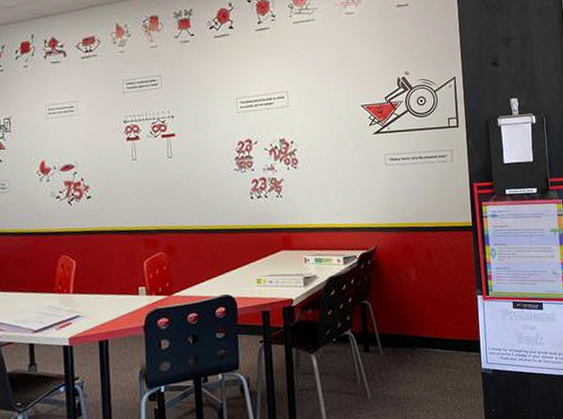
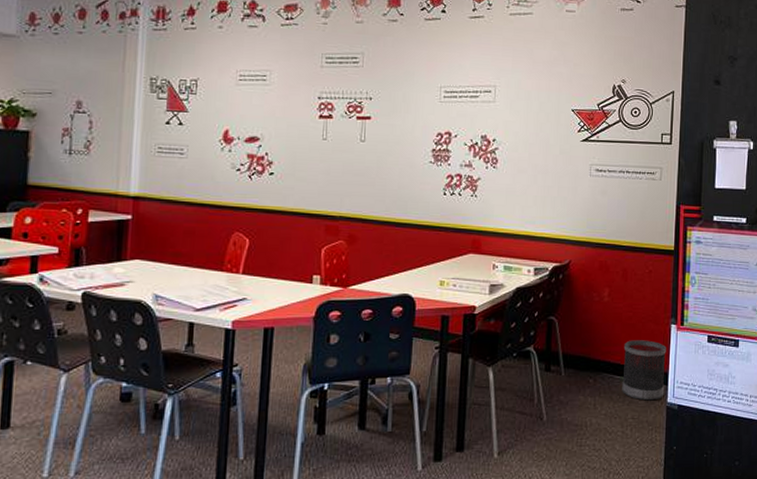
wastebasket: none [435,312,479,369] -> present [622,340,666,401]

